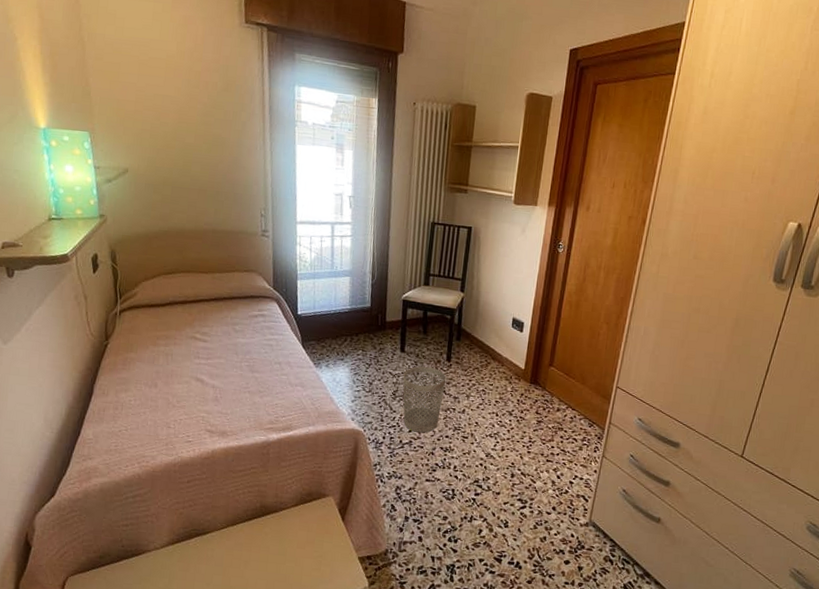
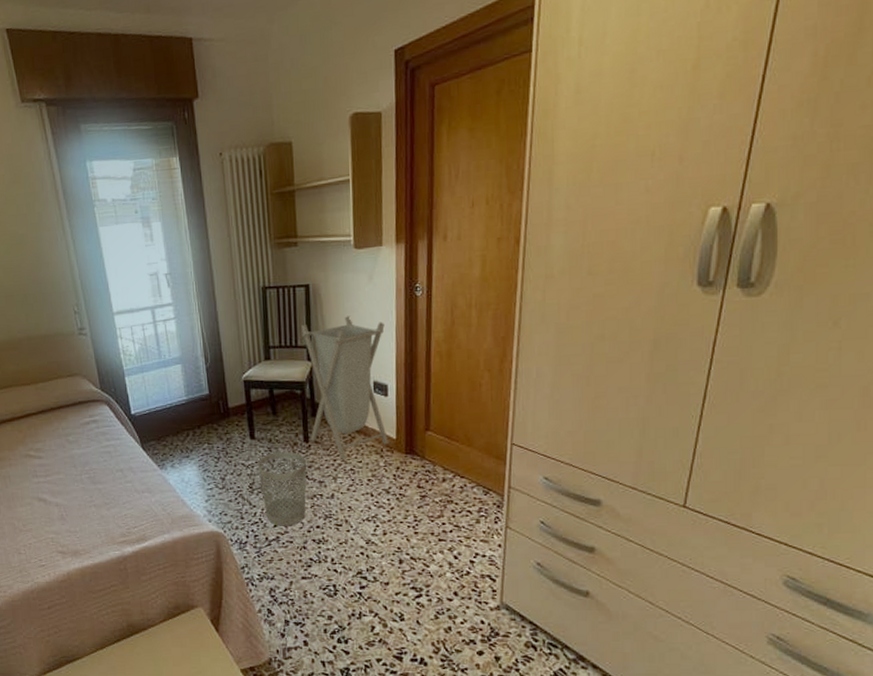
laundry hamper: none [452,259,529,381] -> present [300,316,389,459]

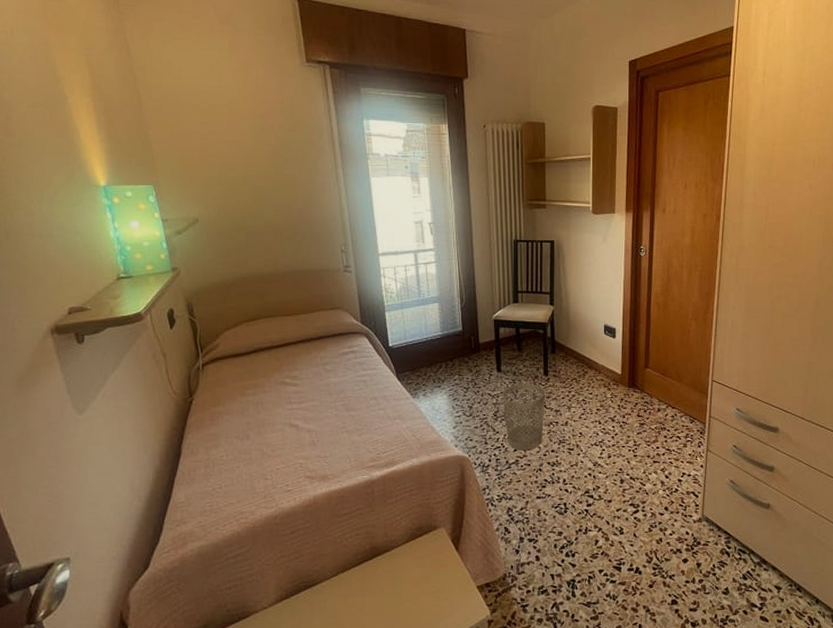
laundry hamper: present [300,316,389,459] -> none [545,269,615,391]

